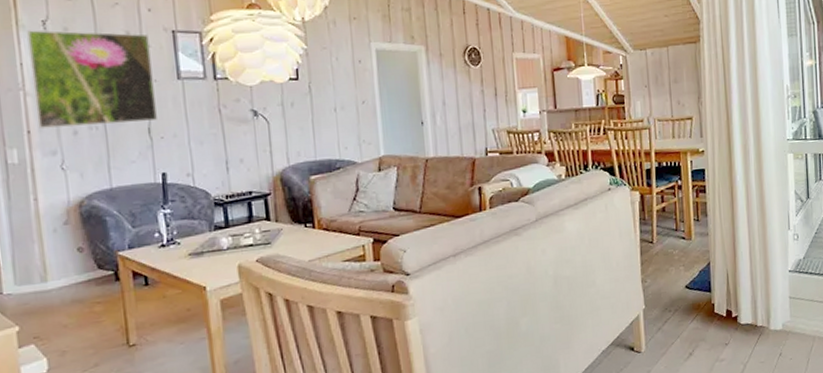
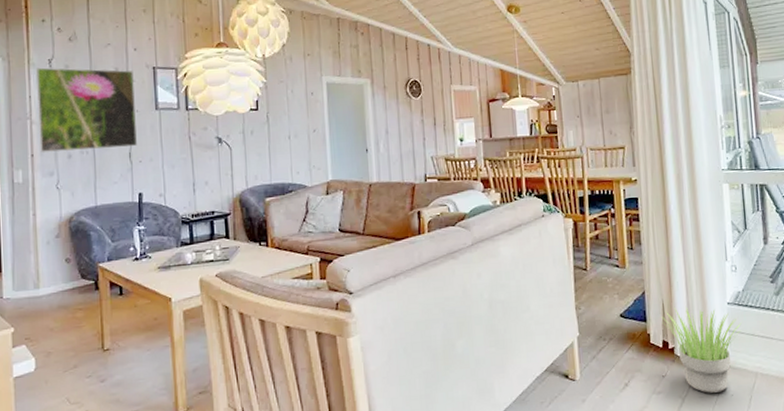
potted plant: none [725,276,802,358] -> present [661,307,742,393]

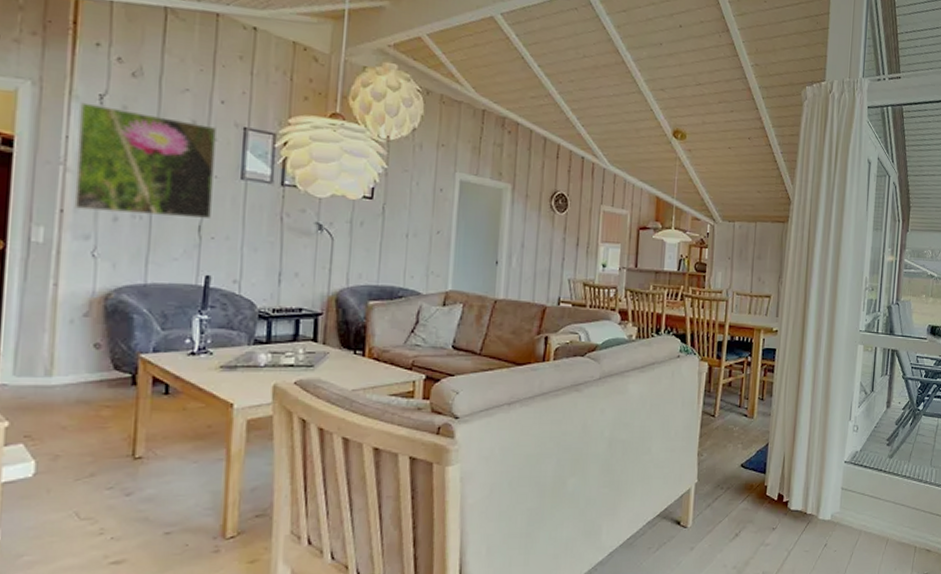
potted plant: present [661,307,742,393] -> none [780,462,855,548]

